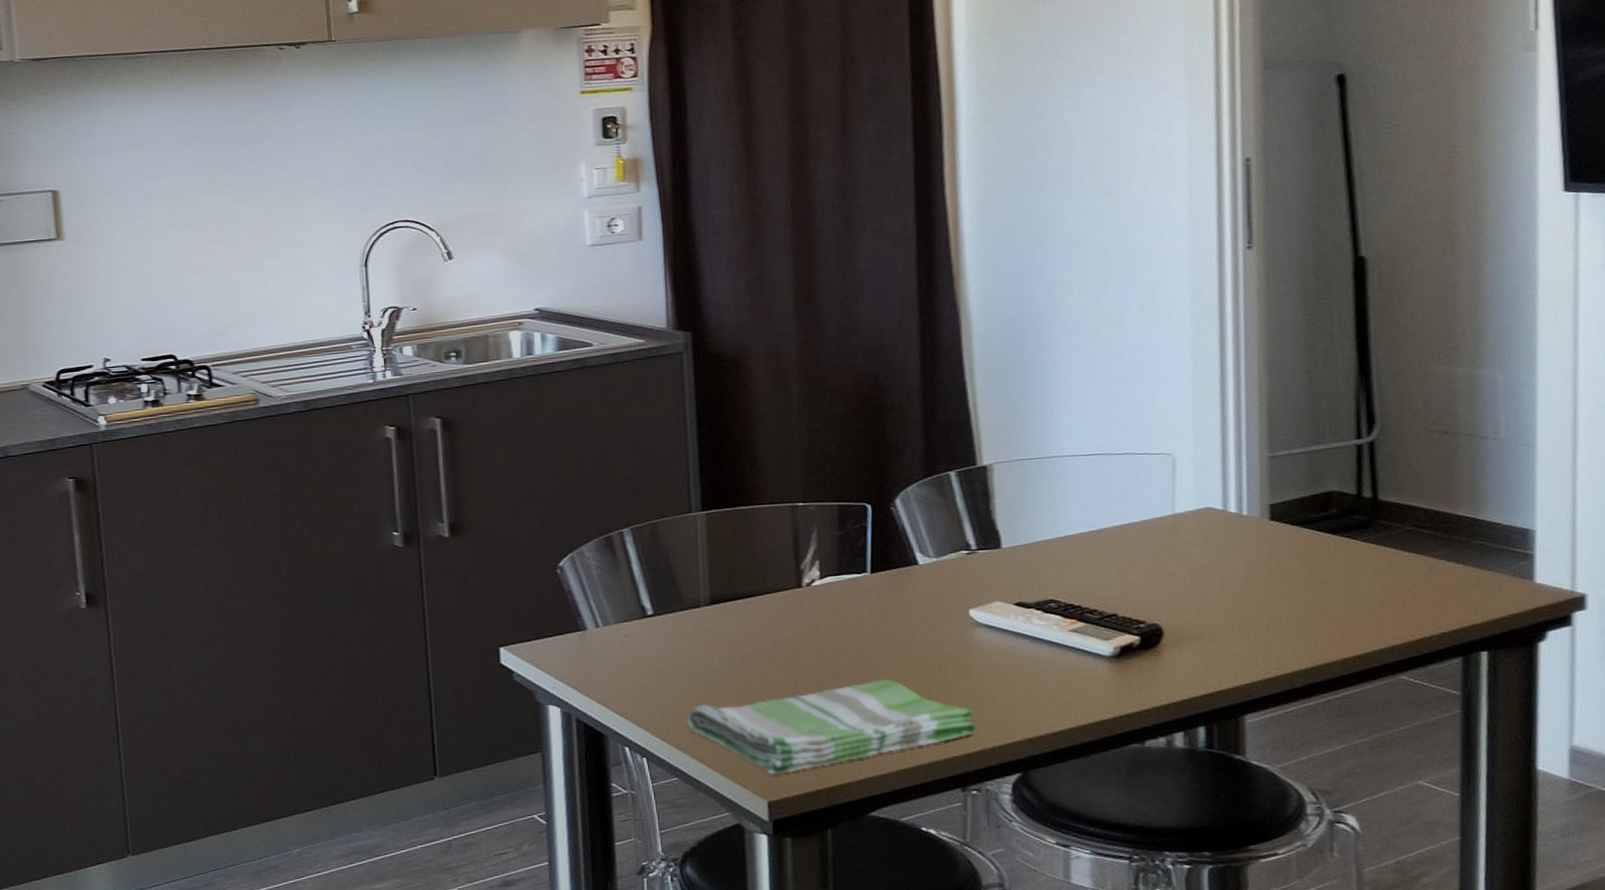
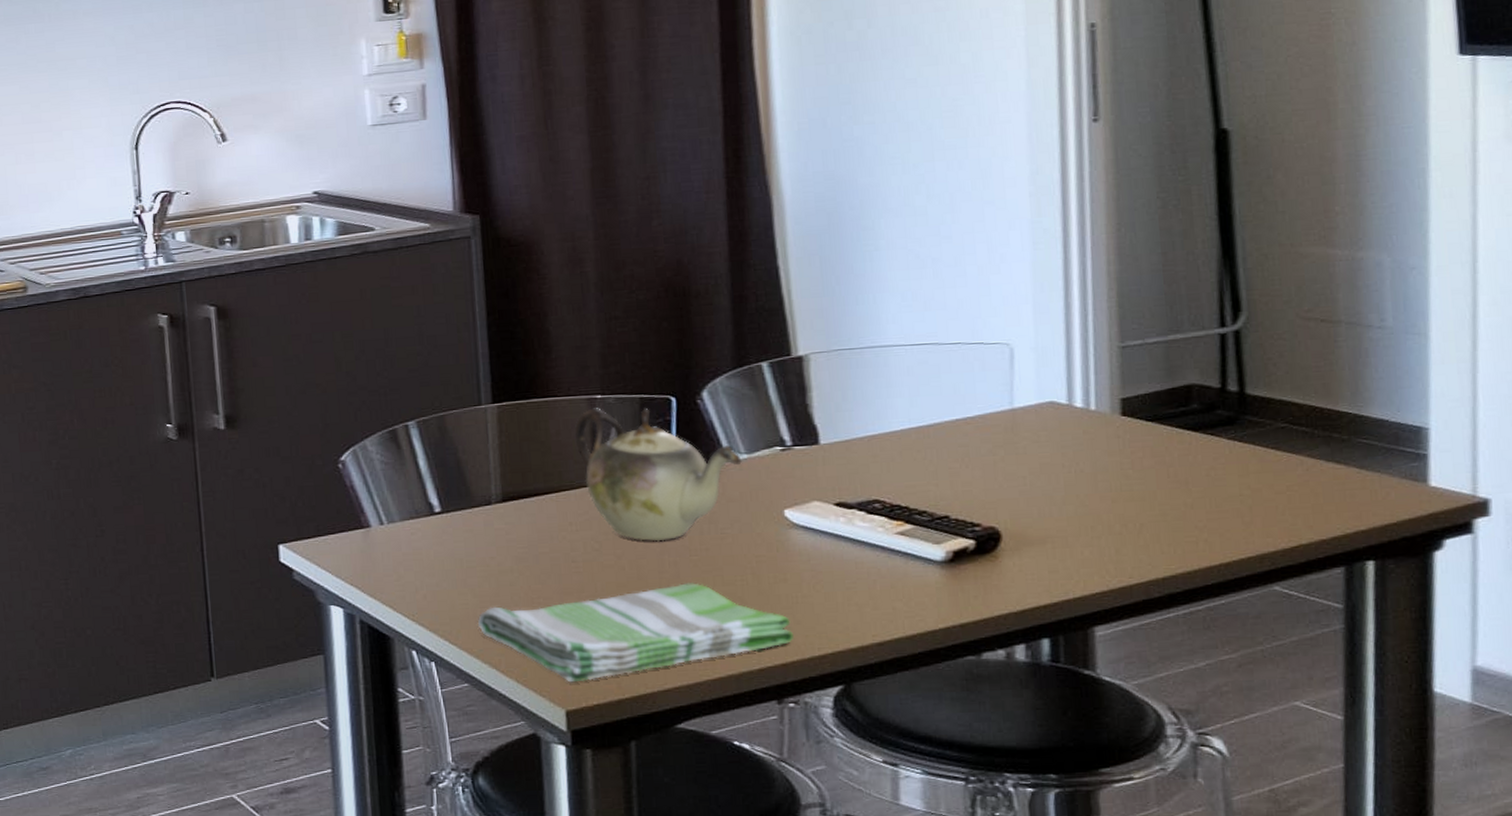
teapot: none [777,515,931,641] -> present [574,408,742,542]

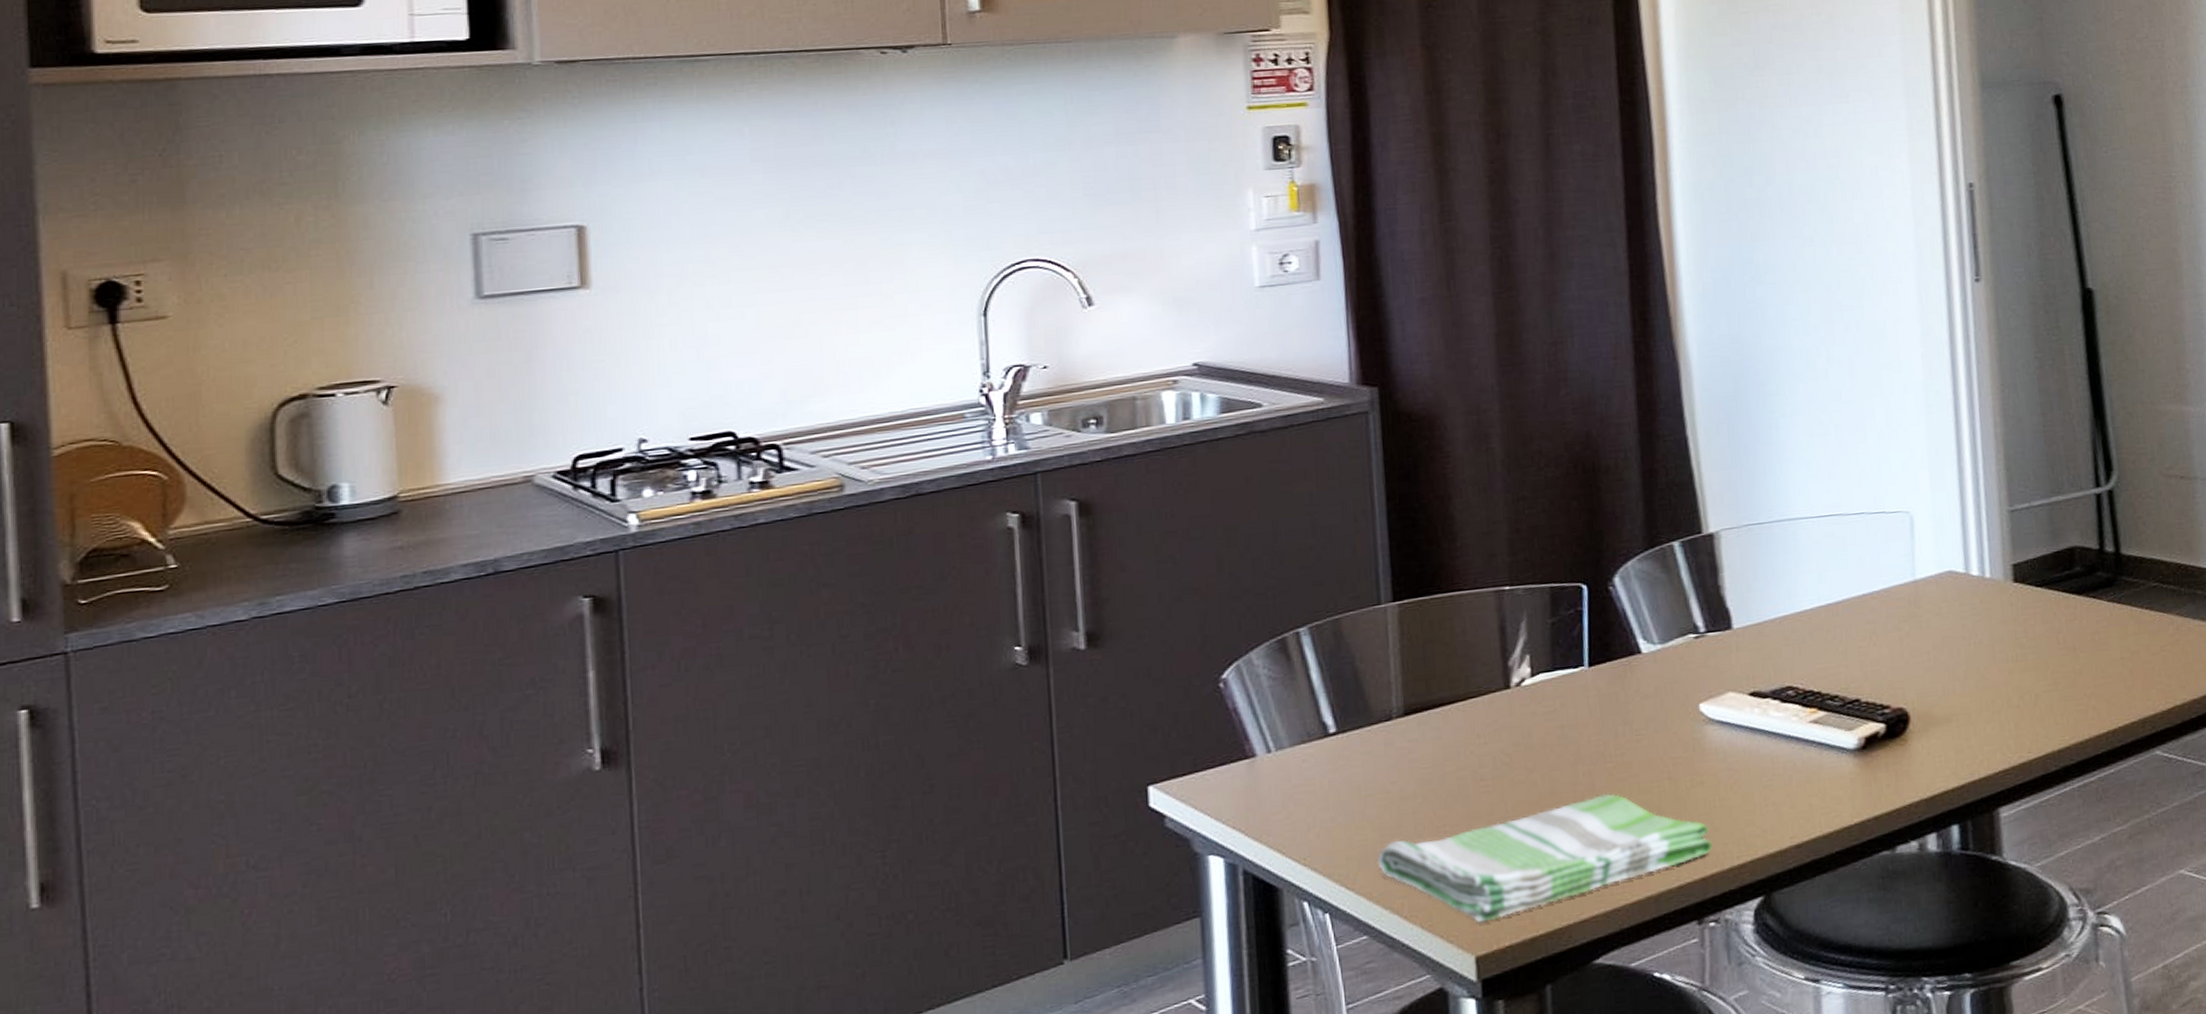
teapot: present [574,408,742,542] -> none [1481,599,1656,750]

